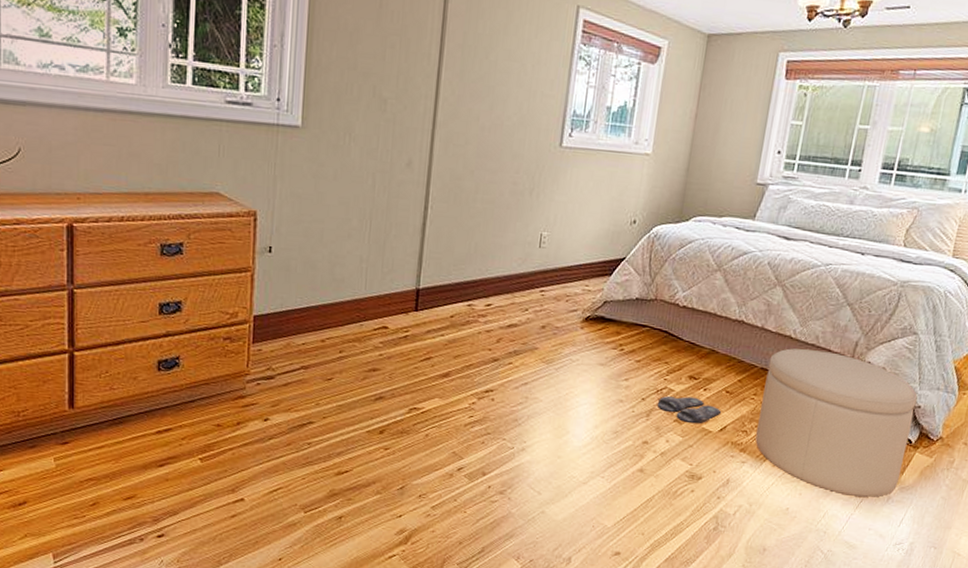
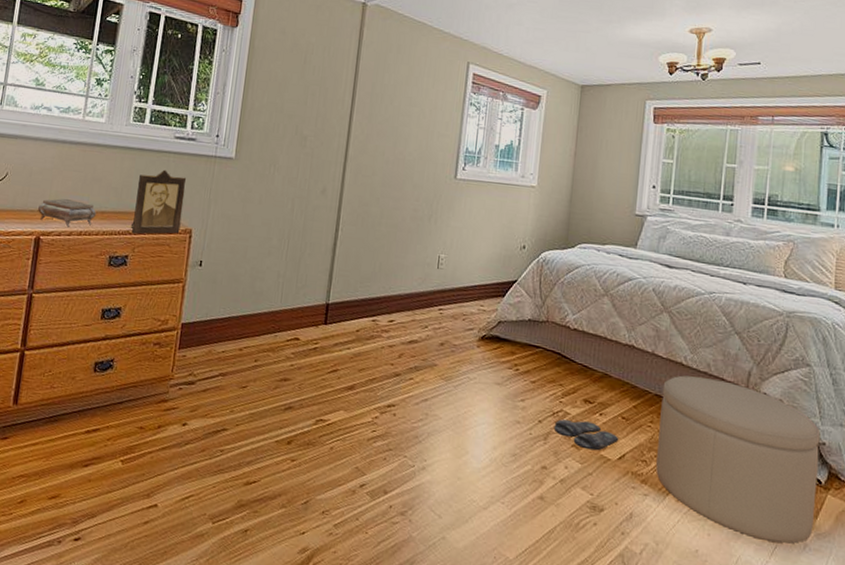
jewelry box: none [66,179,139,212] -> present [38,199,96,227]
photo frame: none [182,141,245,219] -> present [130,169,187,235]

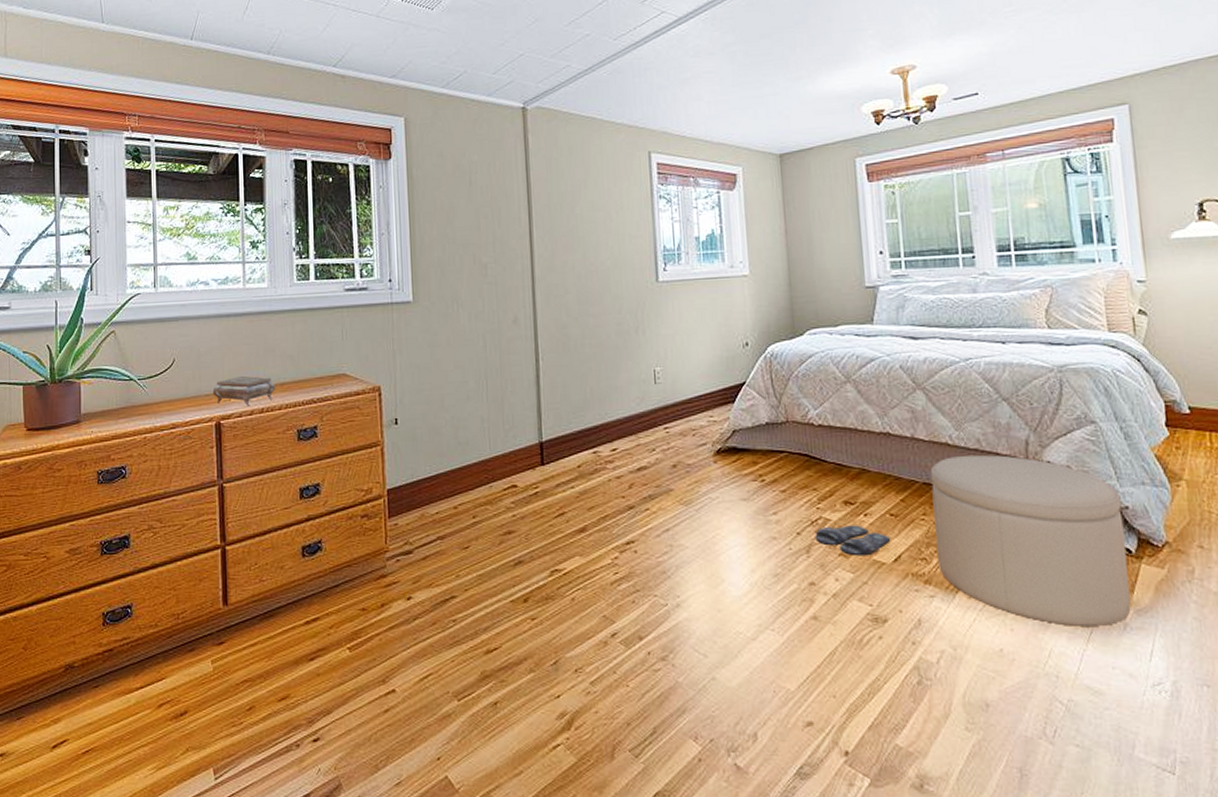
photo frame: present [130,169,187,235] -> none [313,327,368,402]

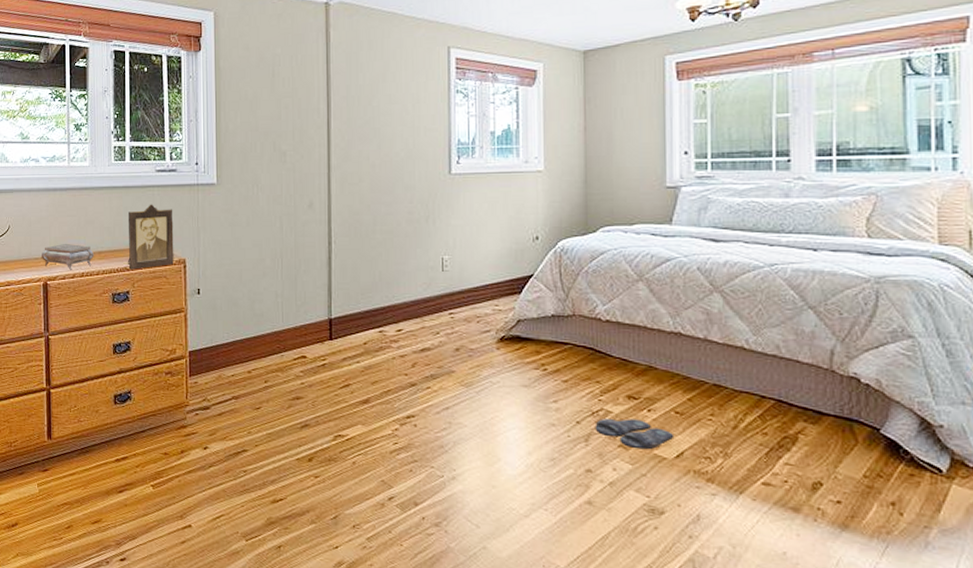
photo frame: none [313,327,368,402] -> present [127,204,174,270]
ottoman: present [930,455,1131,626] -> none [722,361,937,542]

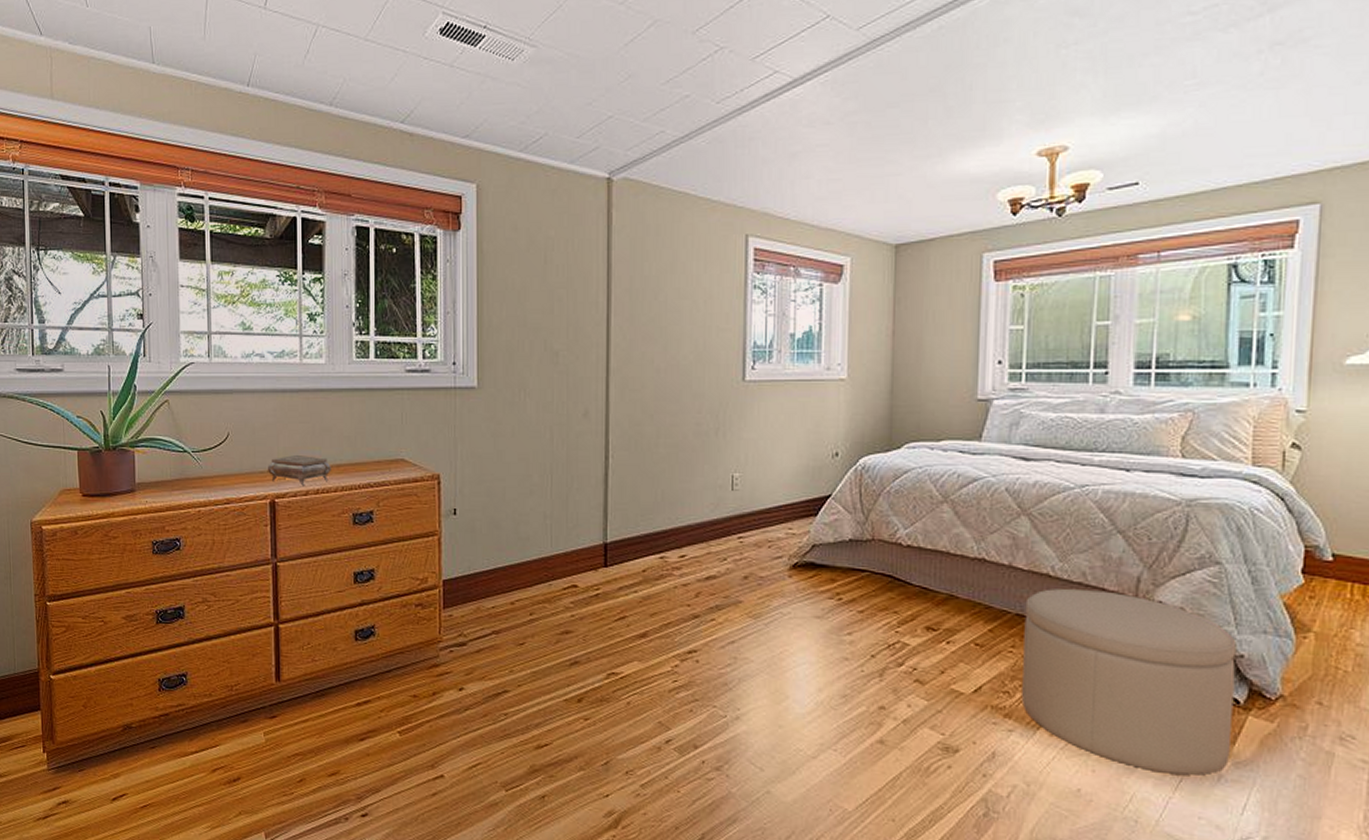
photo frame: present [127,204,174,270] -> none [371,409,426,486]
slippers: present [595,418,673,450] -> none [890,651,972,685]
ottoman: none [722,361,937,542] -> present [1022,589,1237,775]

